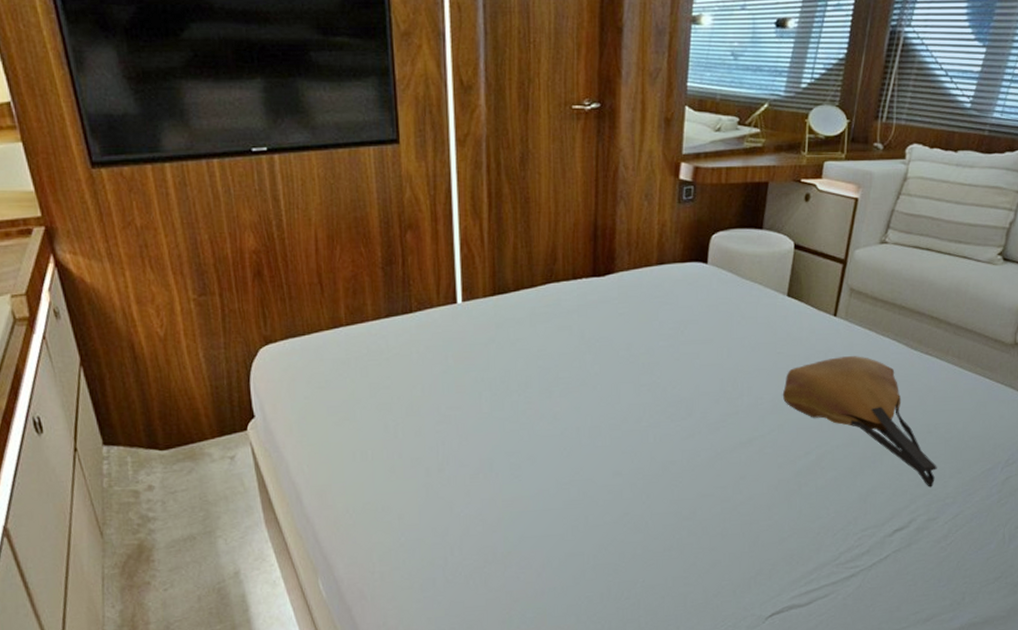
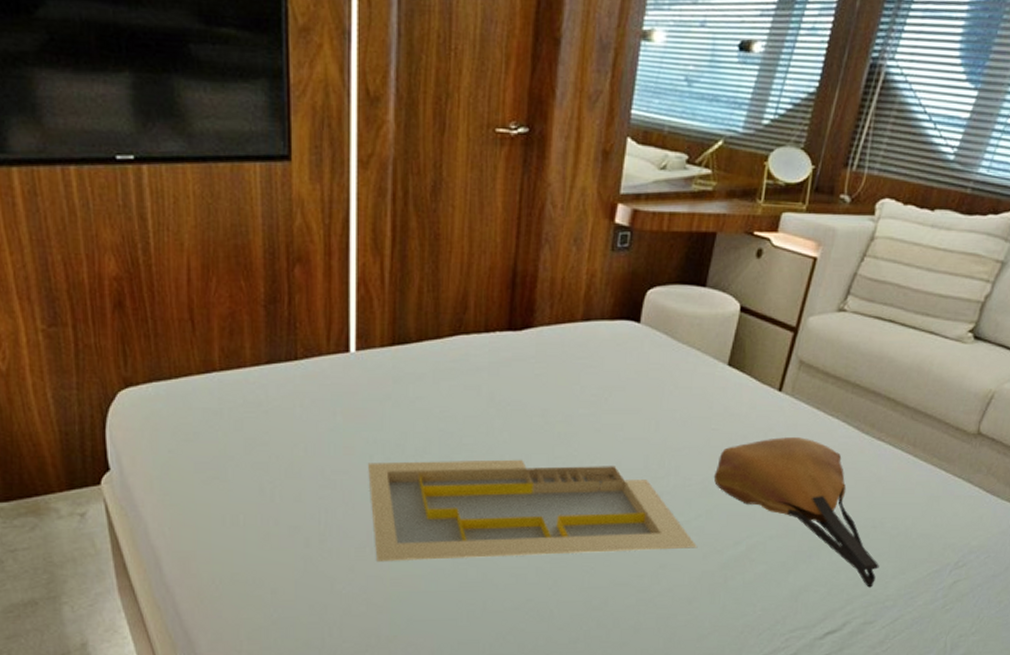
serving tray: none [477,388,773,486] -> present [367,459,698,561]

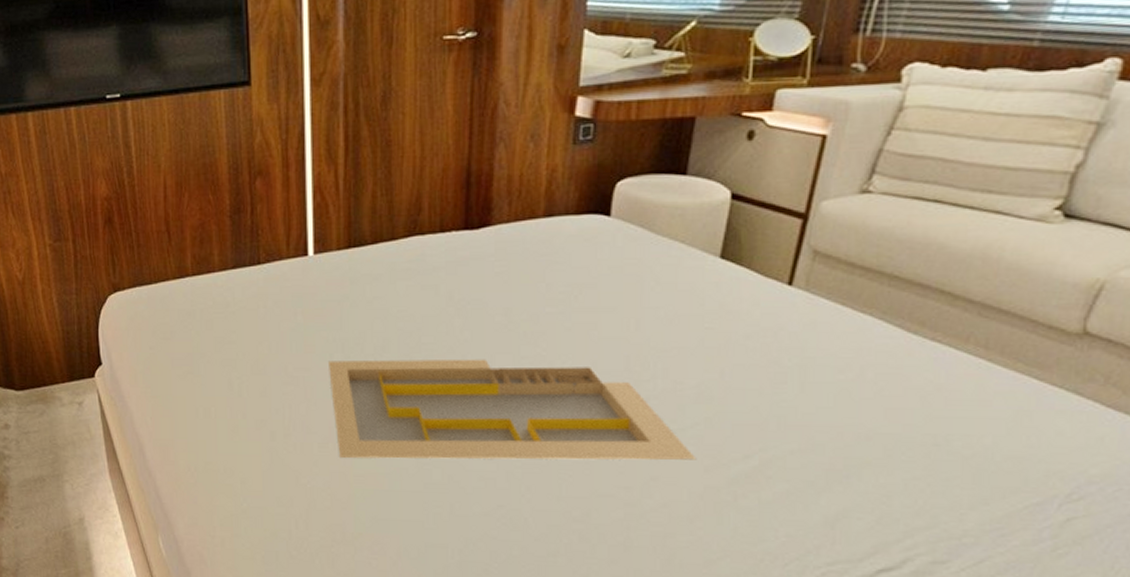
tote bag: present [713,437,879,588] -> none [711,337,949,519]

